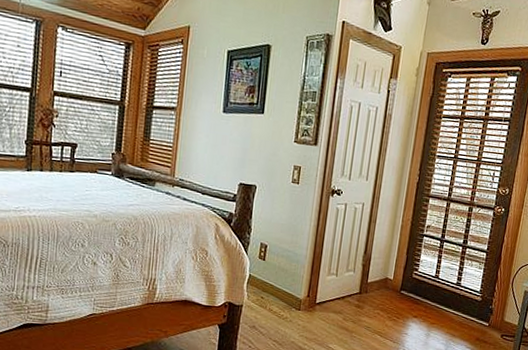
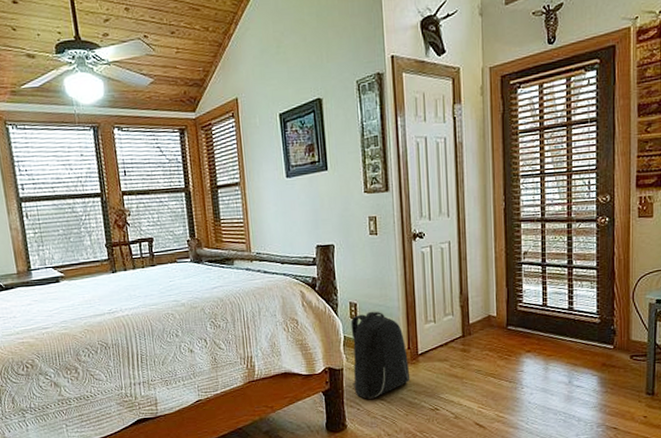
backpack: none [249,255,306,339] -> present [350,311,410,399]

